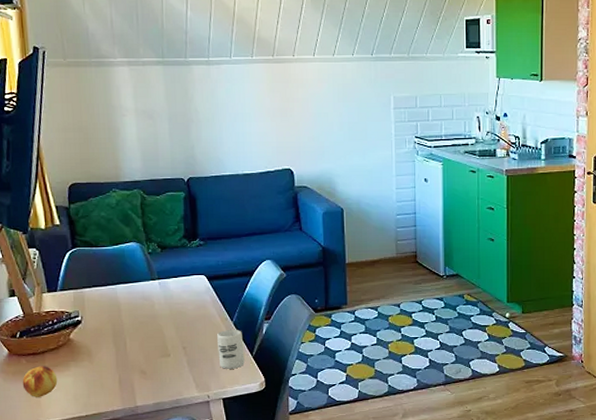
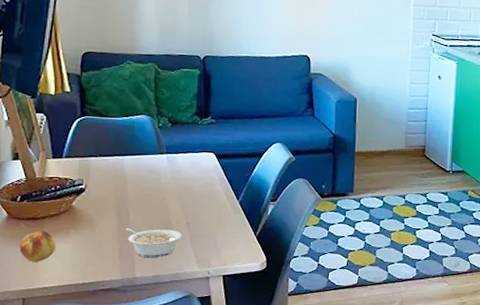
legume: none [123,356,179,386] -> present [125,228,182,258]
cup: present [217,329,245,369] -> none [221,208,248,247]

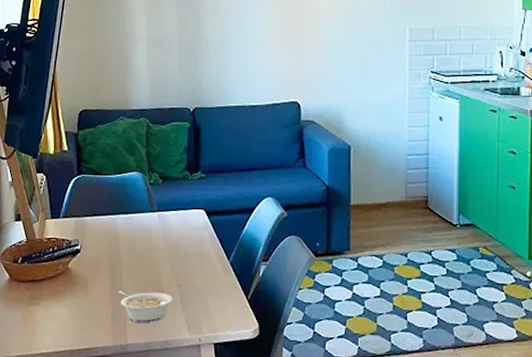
fruit: present [19,231,56,262] -> none [20,294,53,326]

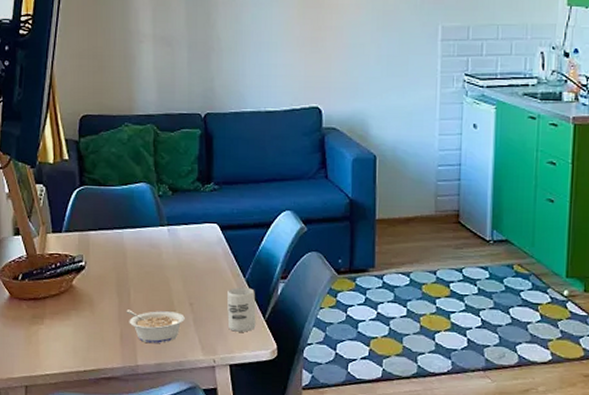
cup: none [212,269,239,312] -> present [227,286,256,332]

